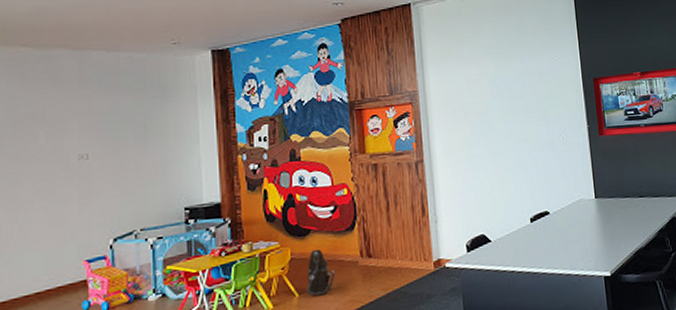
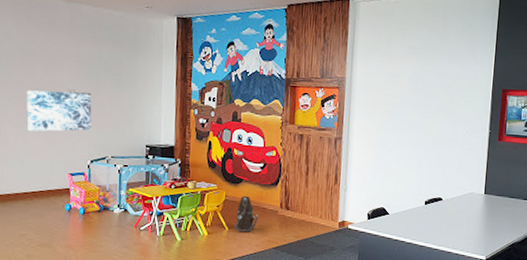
wall art: none [23,155,112,216] -> present [26,90,92,132]

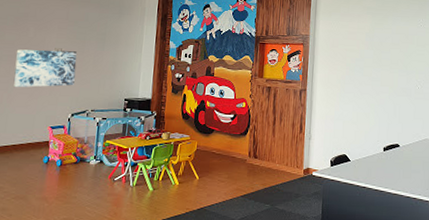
shoulder bag: present [234,195,258,233] -> none [205,145,228,181]

